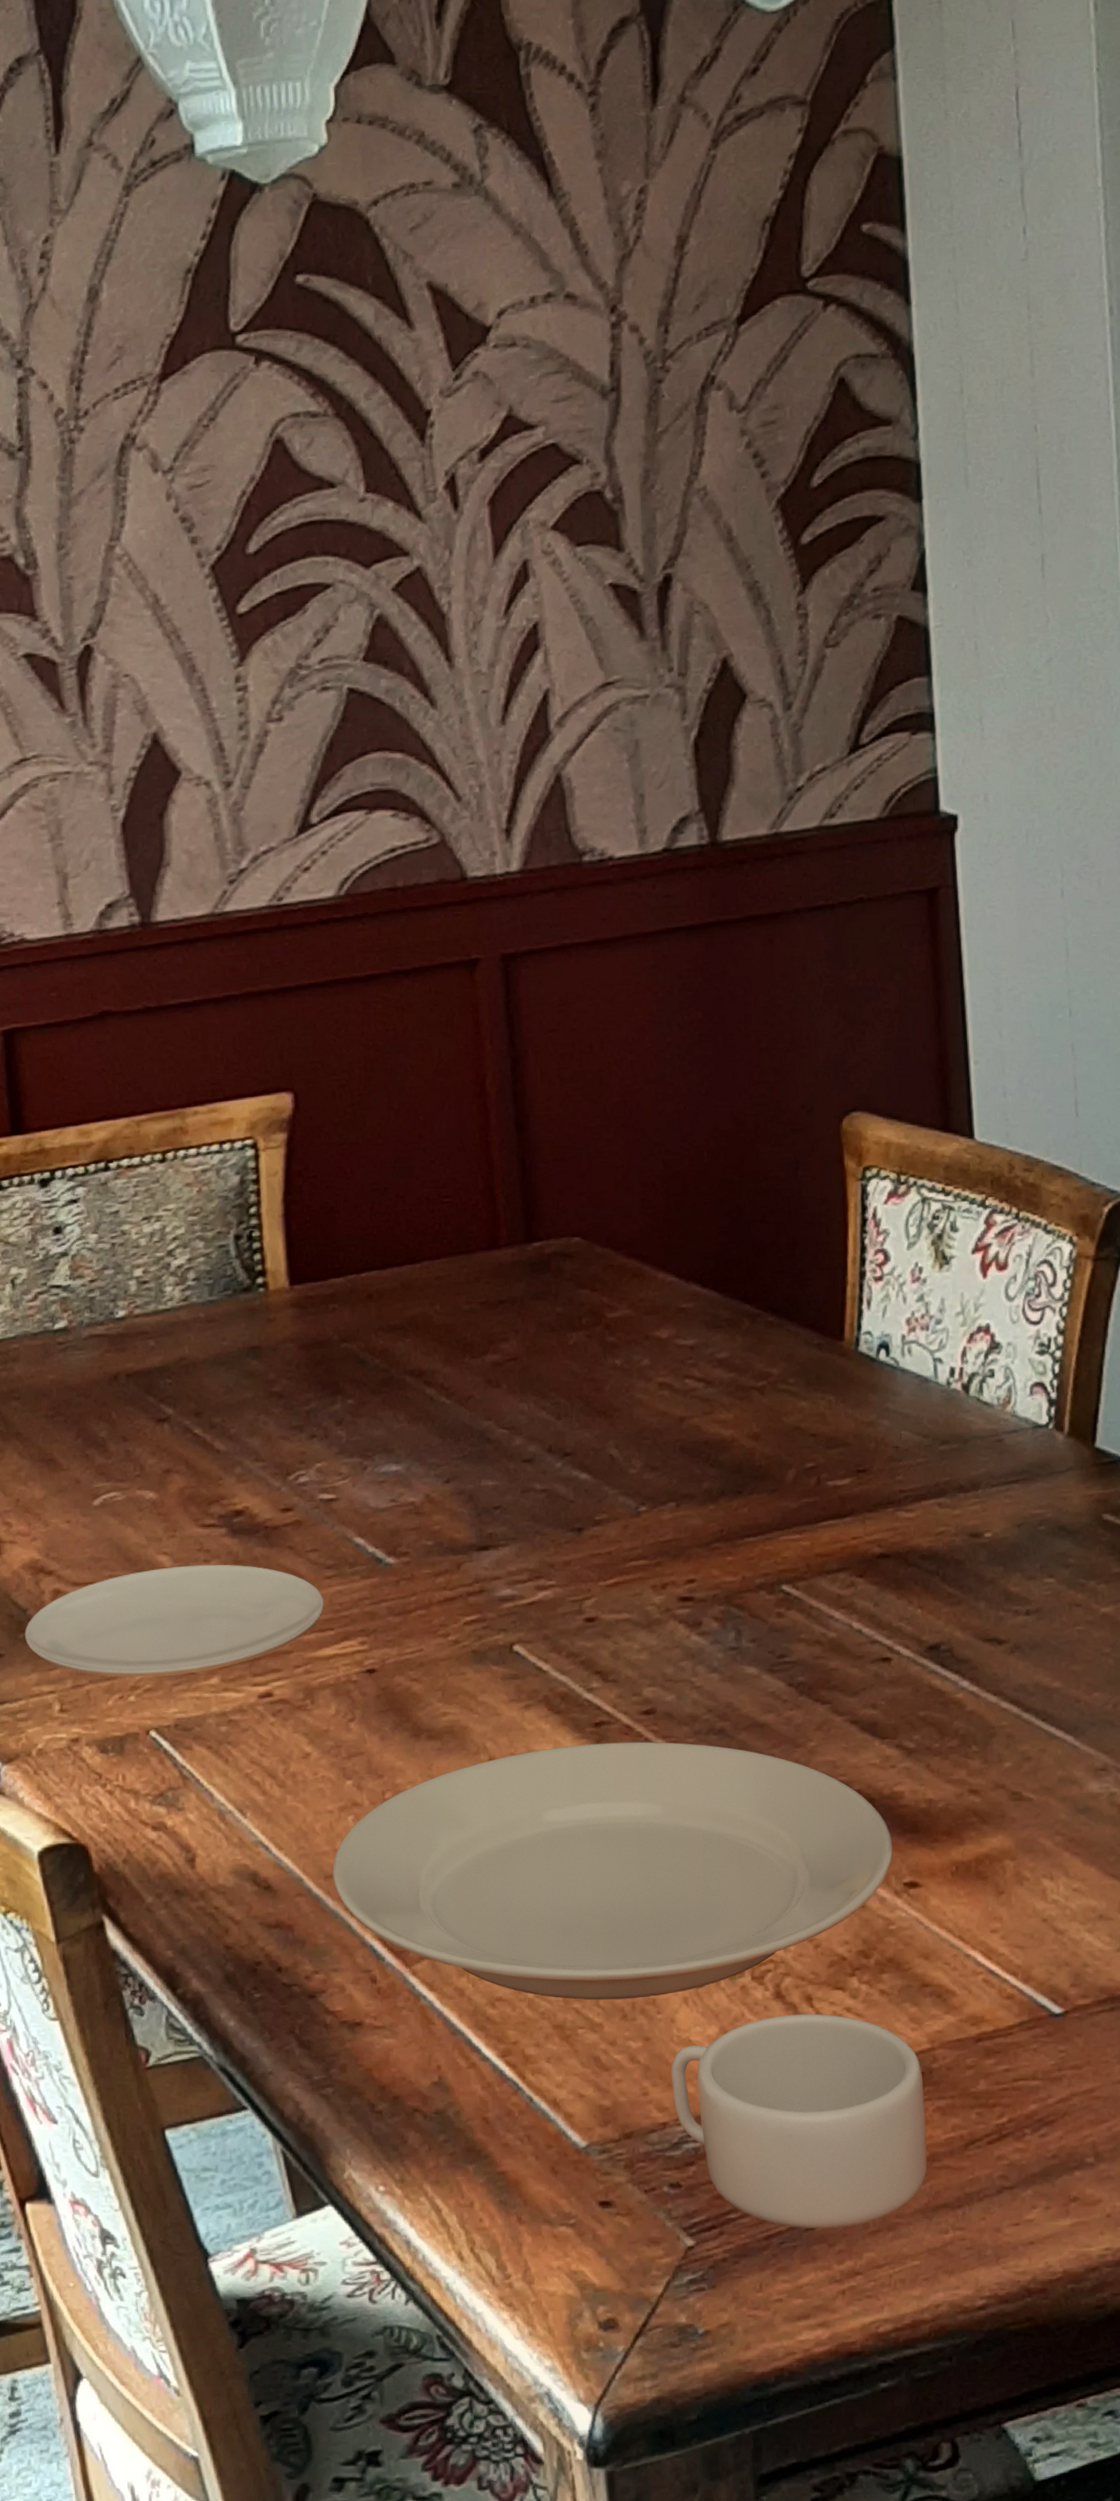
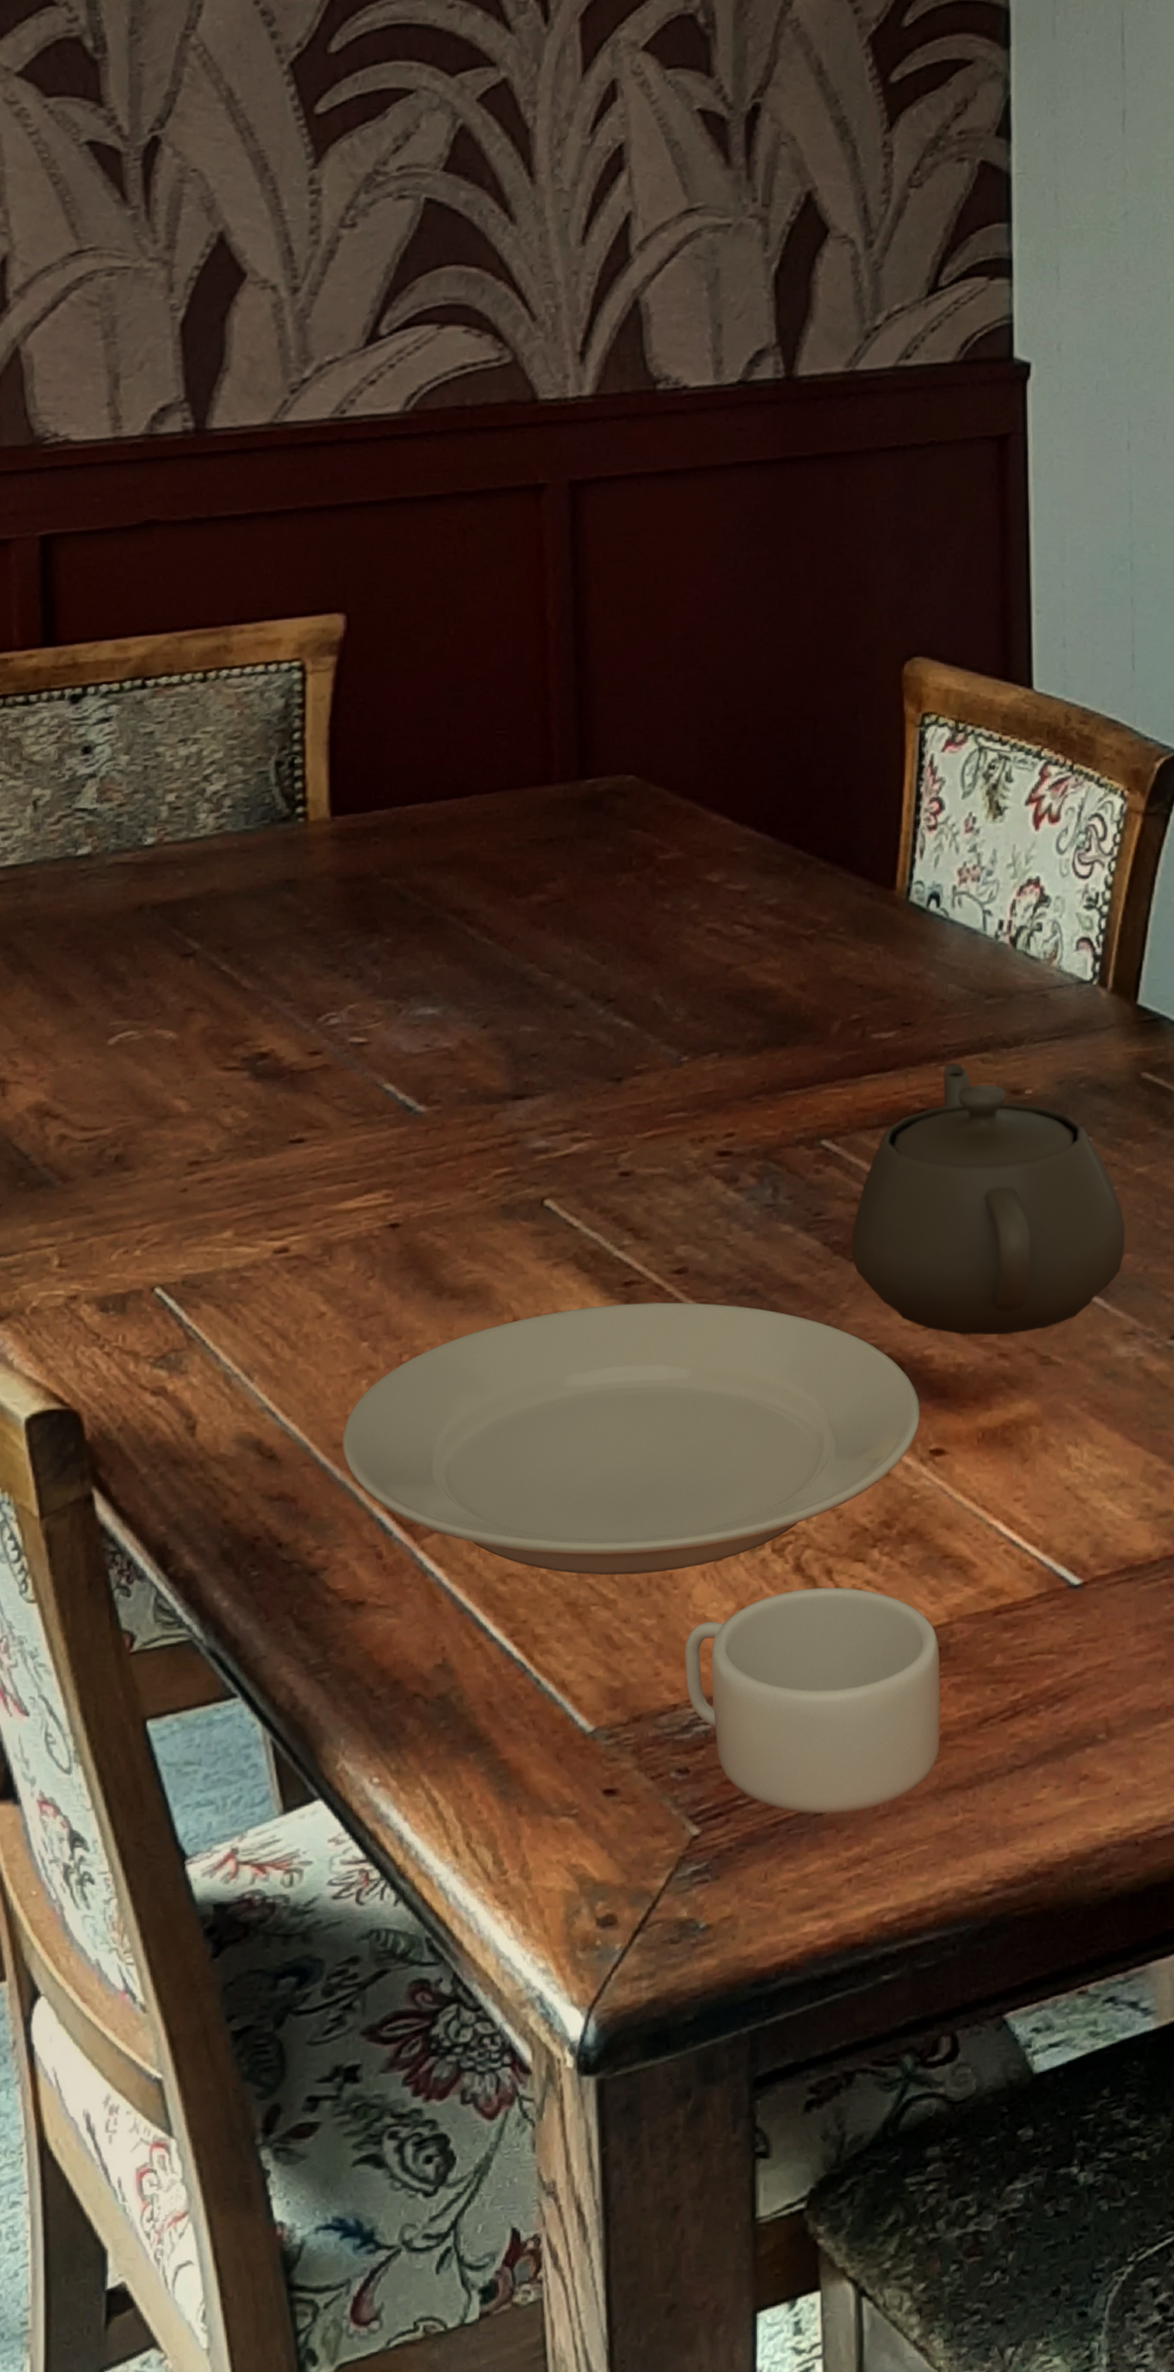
plate: present [25,1564,324,1677] -> none [25,1110,349,1230]
teapot: none [815,1508,1094,1772] -> present [850,1063,1126,1335]

